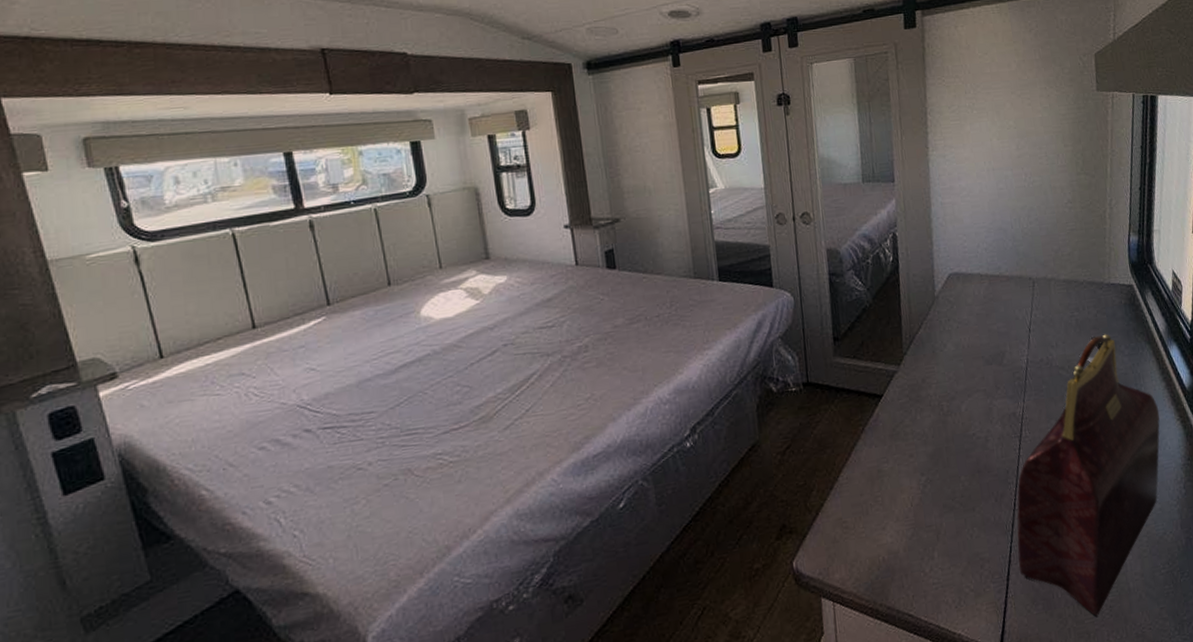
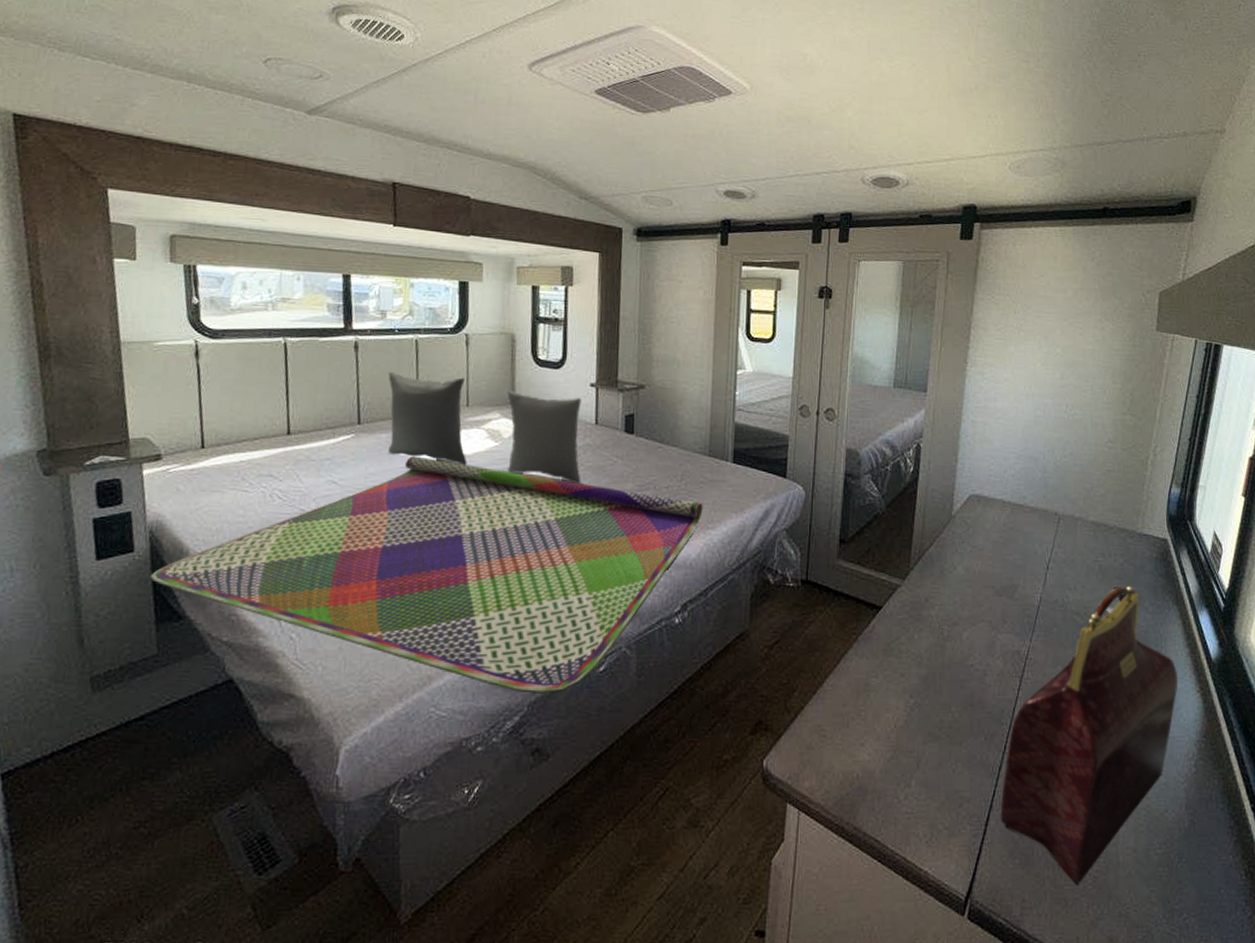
saddle blanket: none [128,325,697,544] -> present [150,456,703,694]
pillow: none [350,240,451,331] -> present [388,371,467,465]
pillow: none [479,240,571,328] -> present [506,389,582,483]

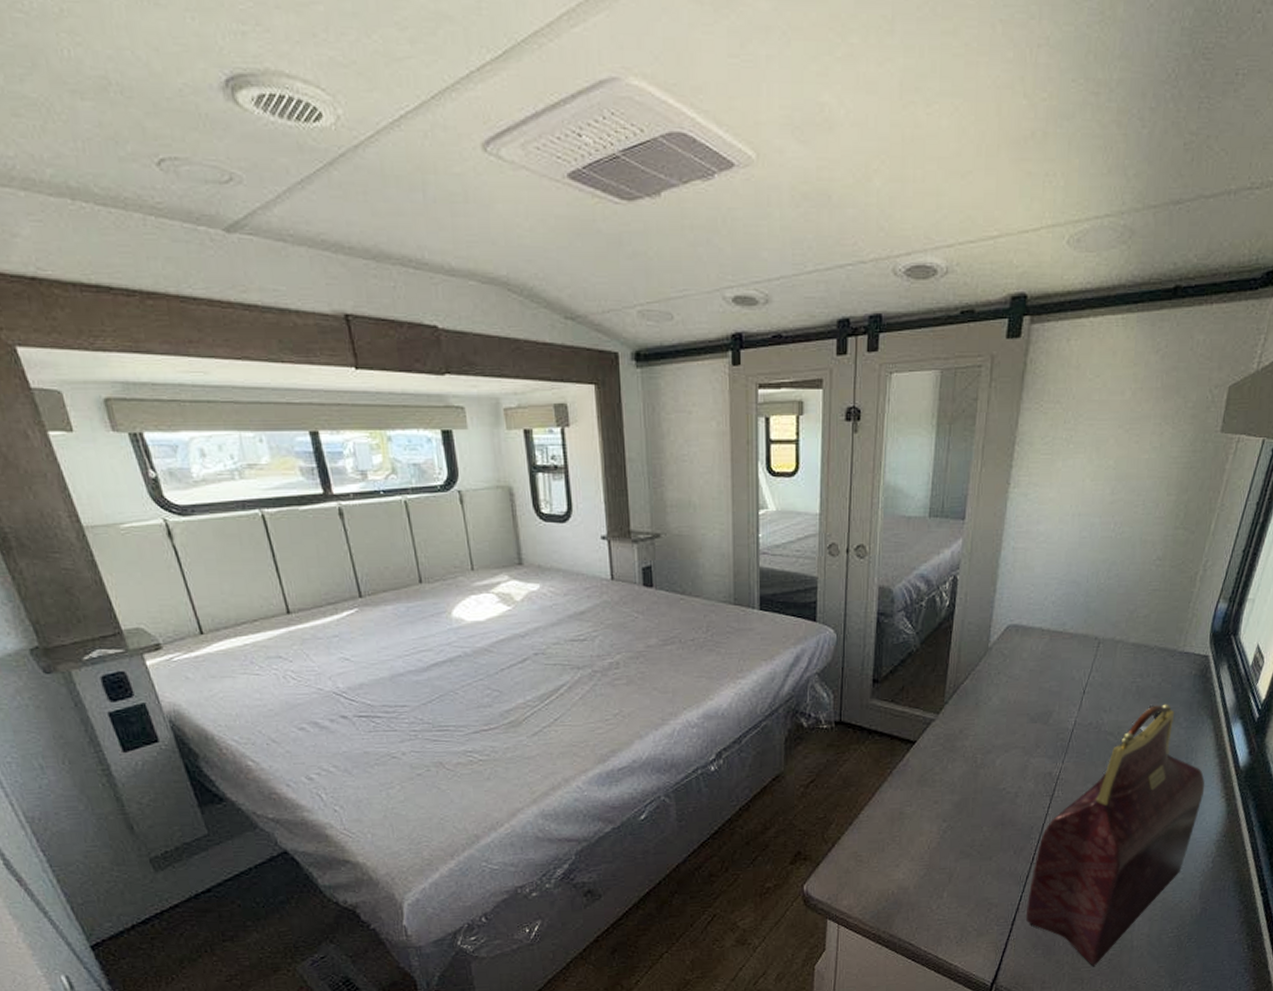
saddle blanket: present [150,456,703,694] -> none [181,626,731,844]
pillow: present [388,371,467,465] -> none [381,538,482,632]
pillow: present [506,389,582,483] -> none [512,549,603,643]

